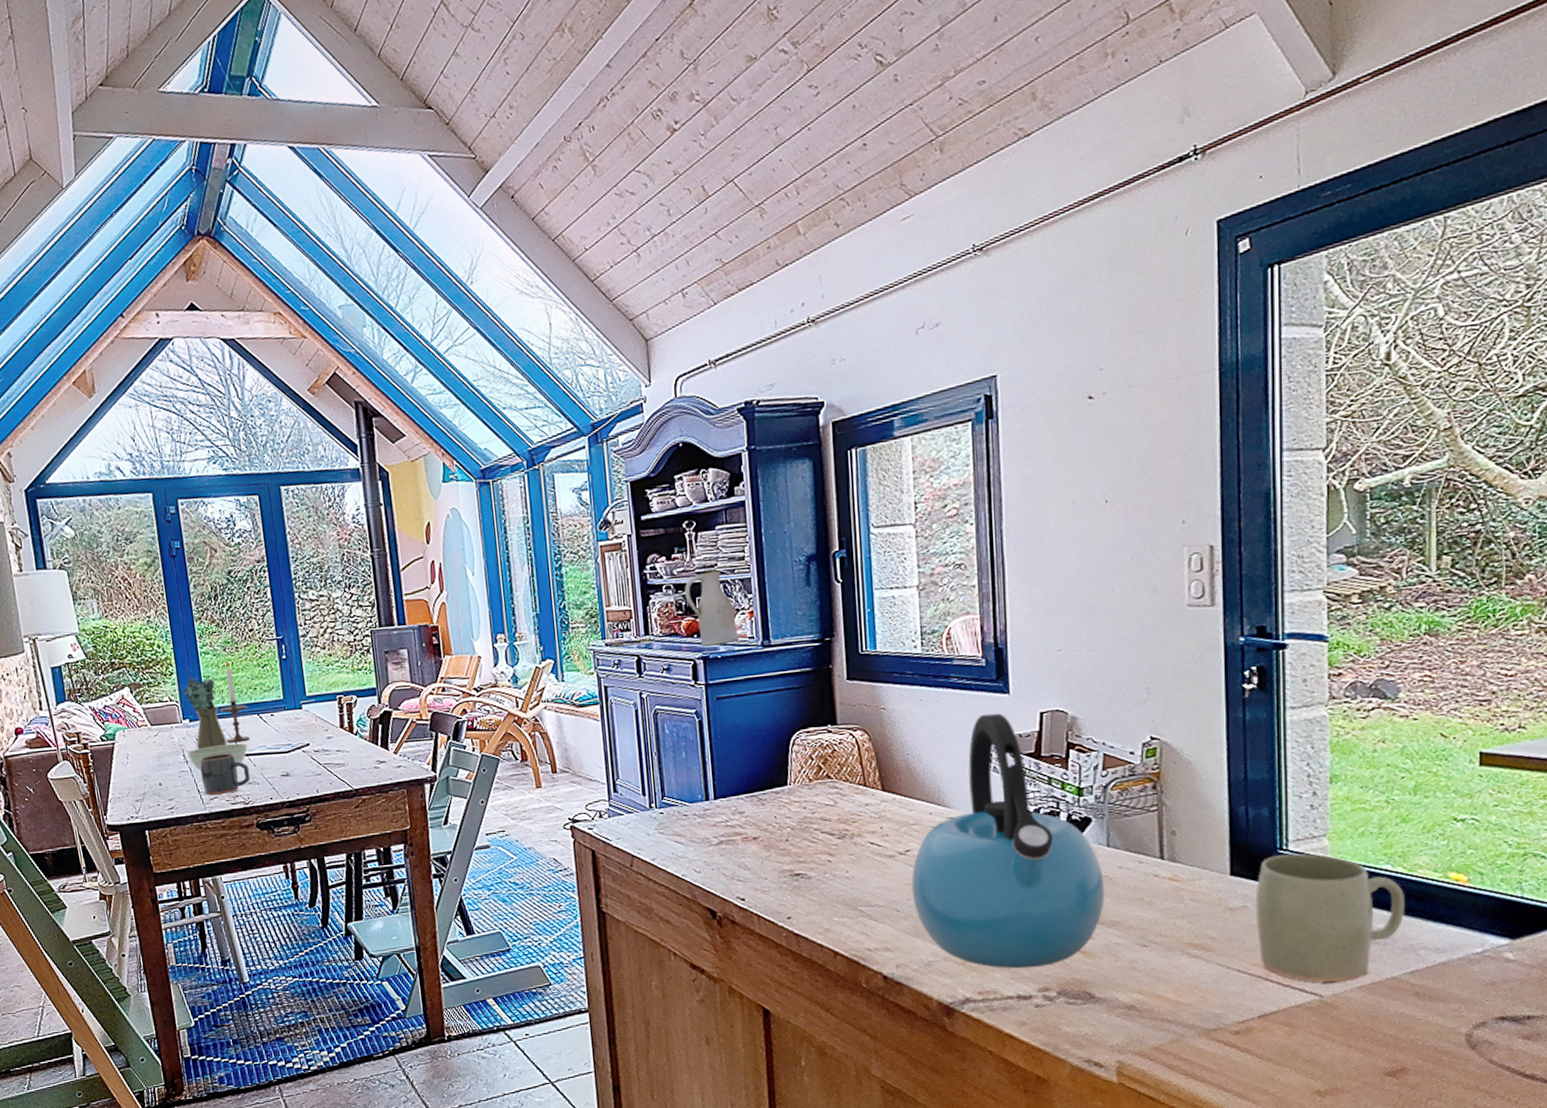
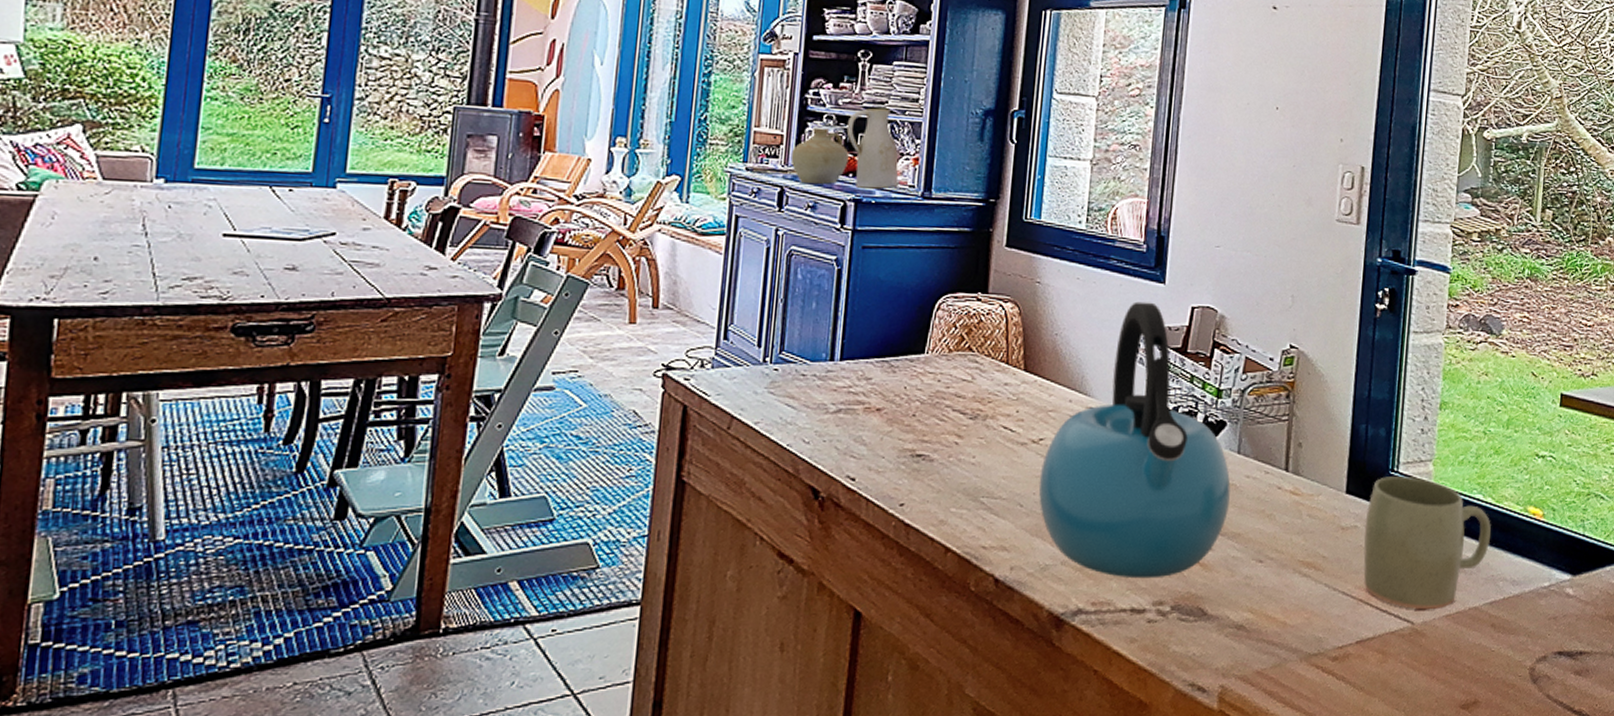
vase: present [183,676,228,750] -> none [165,124,218,221]
bowl: present [188,743,248,771] -> none [150,217,244,251]
mug: present [199,753,251,795] -> none [162,229,239,283]
candlestick: present [220,661,250,743] -> none [214,112,257,219]
ceramic jug: none [640,597,691,650] -> present [790,127,849,185]

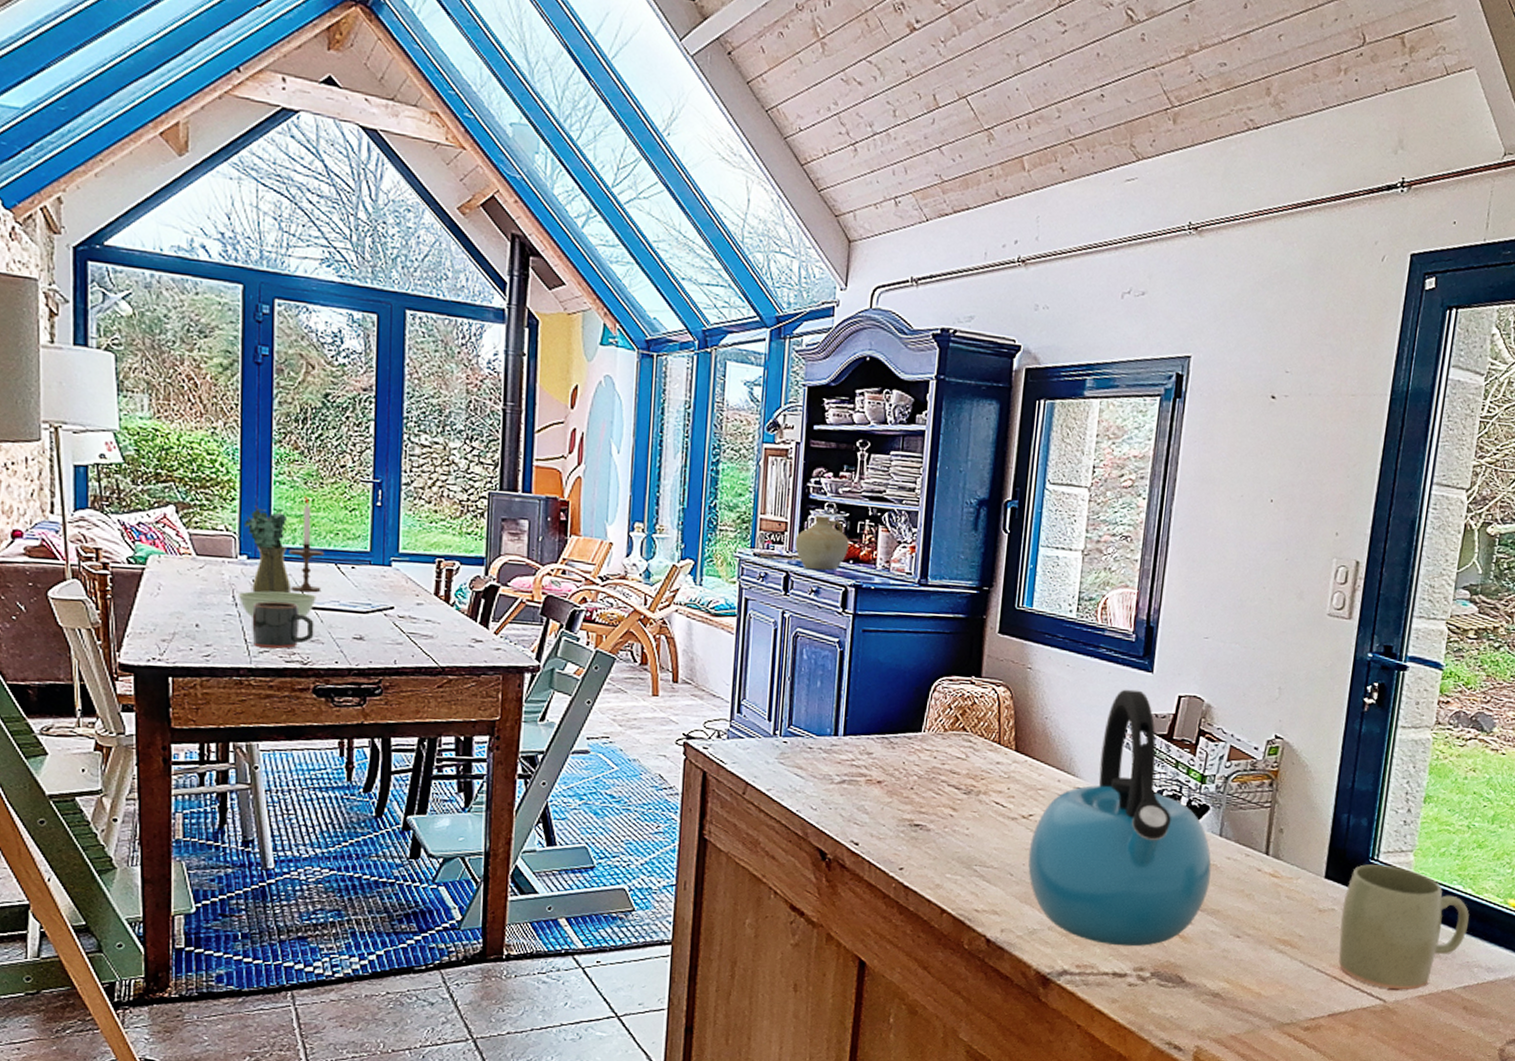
bowl: none [150,217,244,251] -> present [239,590,317,621]
mug: none [162,229,239,283] -> present [252,601,314,649]
vase: none [165,124,218,221] -> present [245,506,292,594]
candlestick: none [214,112,257,219] -> present [289,496,324,593]
ceramic pitcher: present [846,107,899,190] -> none [846,496,897,576]

